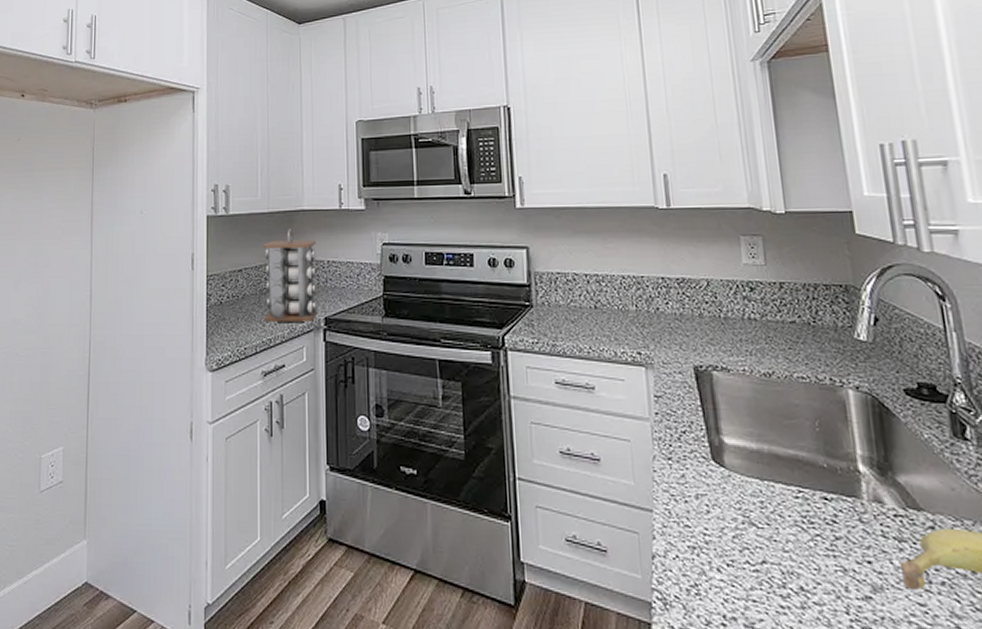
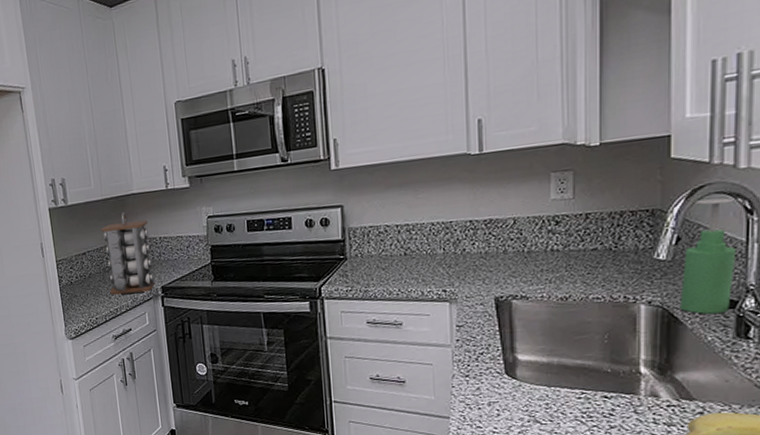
soap dispenser: none [884,280,941,407] -> present [680,197,737,314]

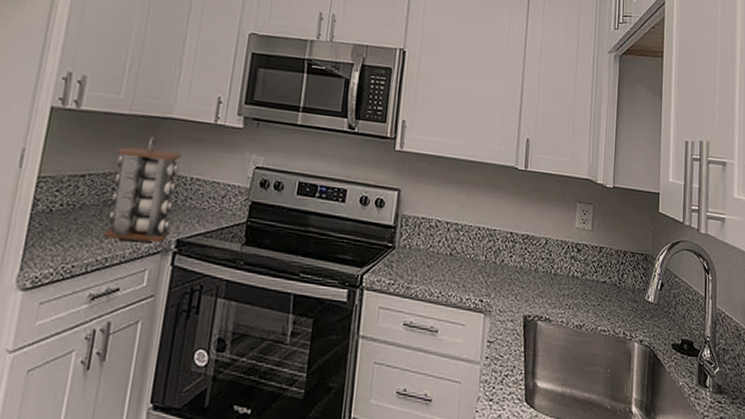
soap dispenser: present [680,197,737,314] -> none [661,253,699,360]

